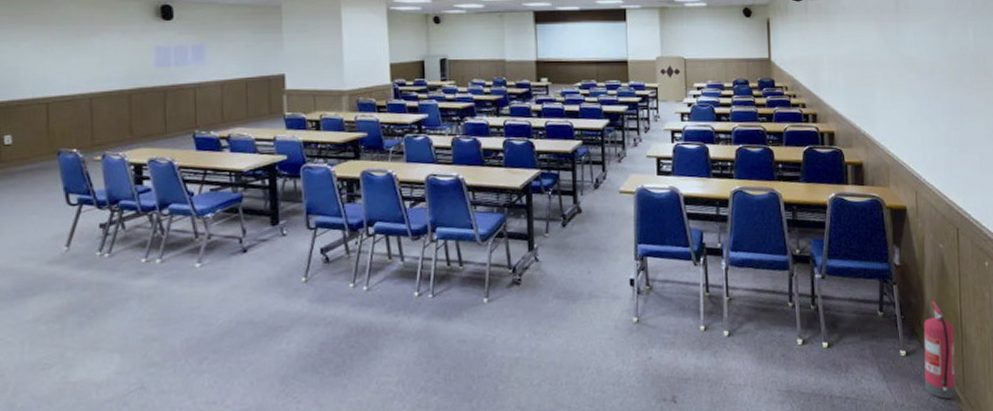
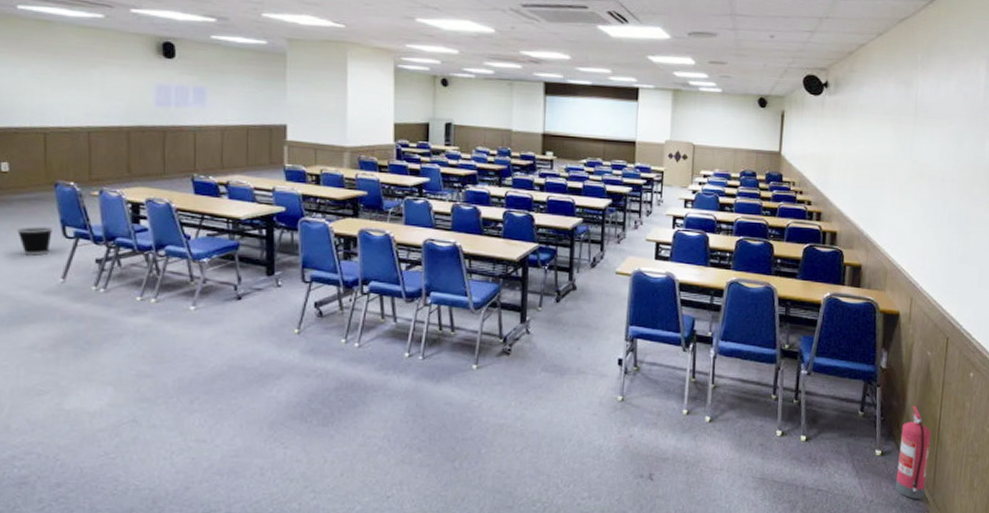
wastebasket: none [21,196,56,226] -> present [17,226,52,255]

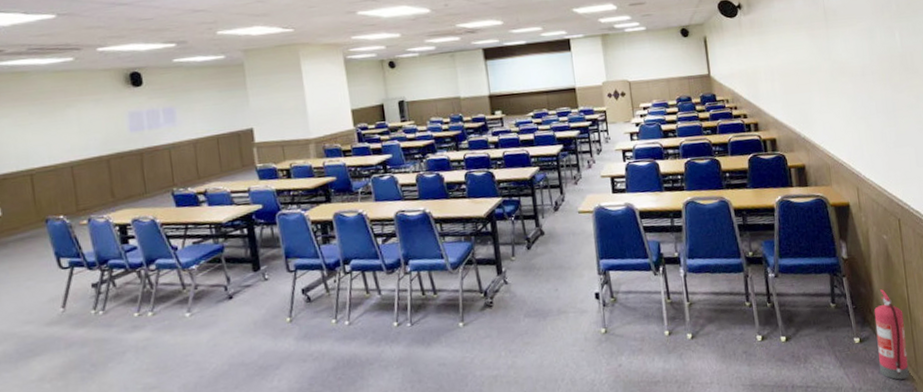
wastebasket: present [17,226,52,255] -> none [15,261,48,292]

